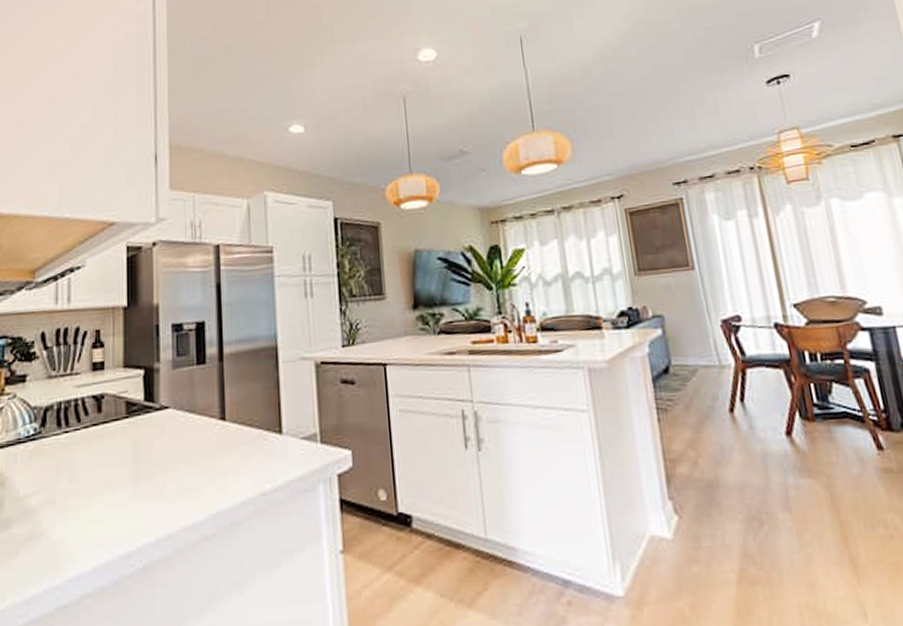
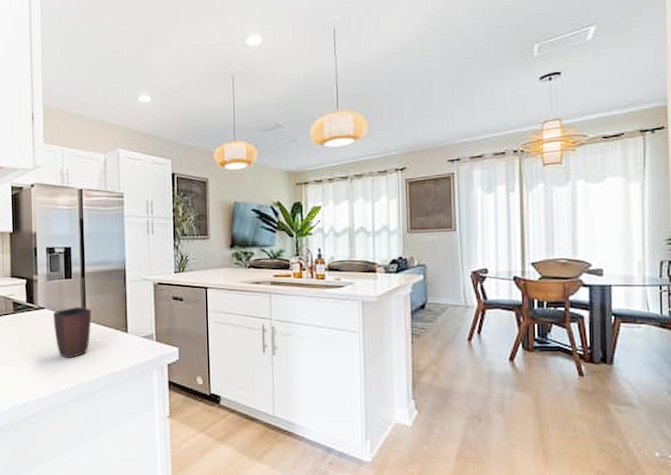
mug: none [180,402,233,478] -> present [53,307,92,359]

